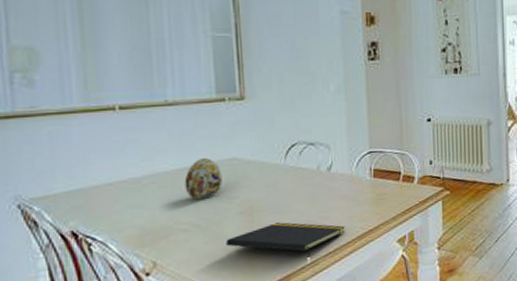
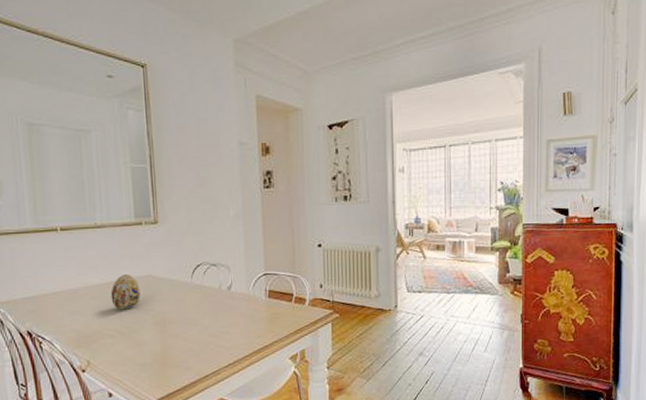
notepad: present [226,222,345,257] -> none [144,334,243,367]

